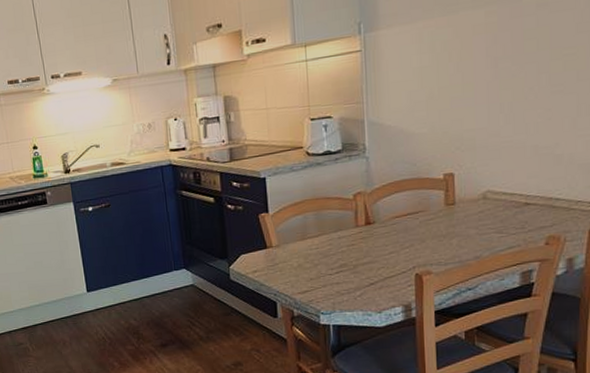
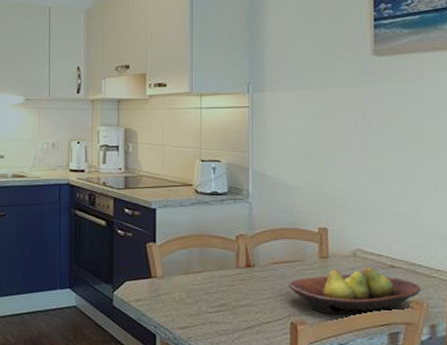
fruit bowl: none [411,207,559,261] -> present [288,266,422,315]

